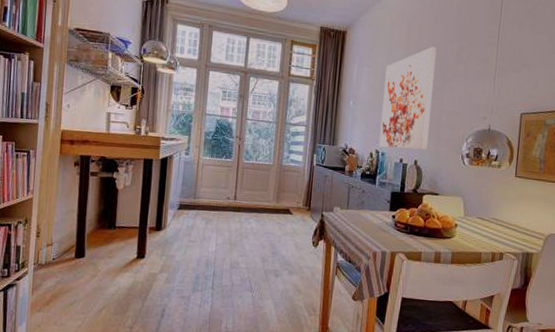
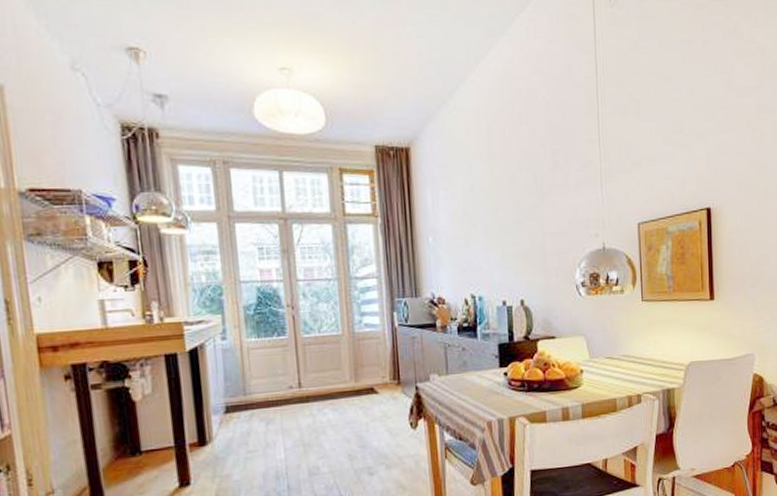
wall art: present [379,46,437,150] -> none [468,154,534,291]

